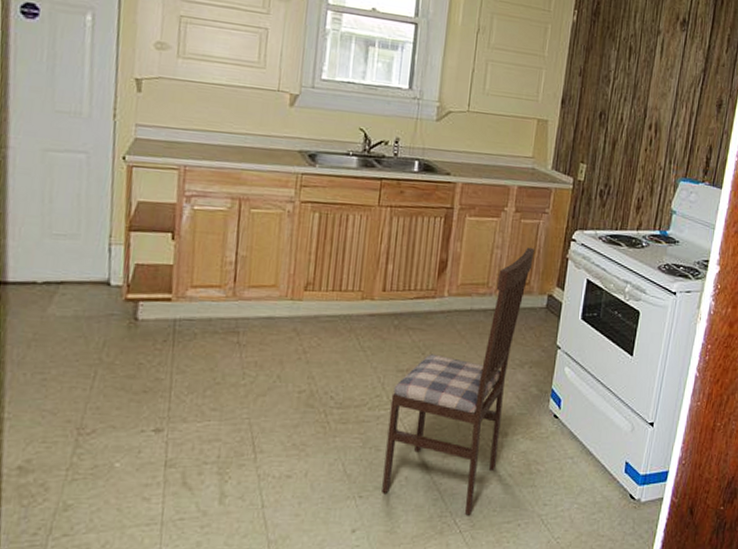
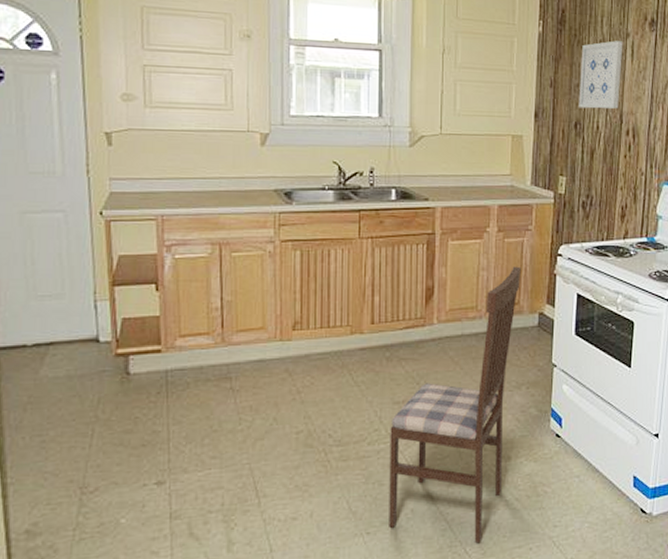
wall art: none [605,36,654,103] -> present [579,40,623,109]

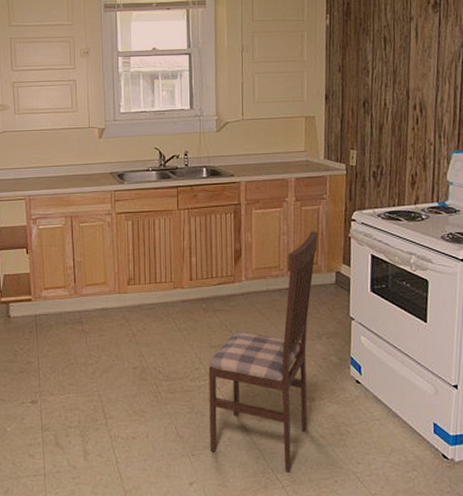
wall art: present [579,40,623,109] -> none [366,25,407,88]

